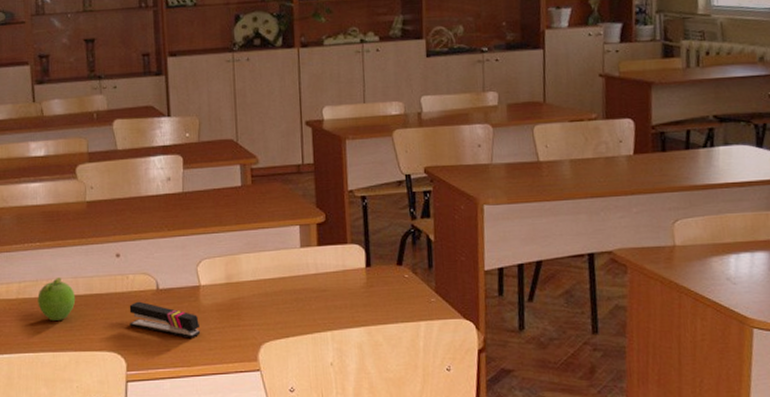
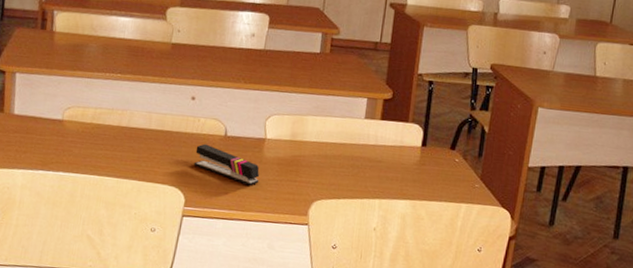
fruit: present [37,278,76,321] -> none [110,110,147,150]

